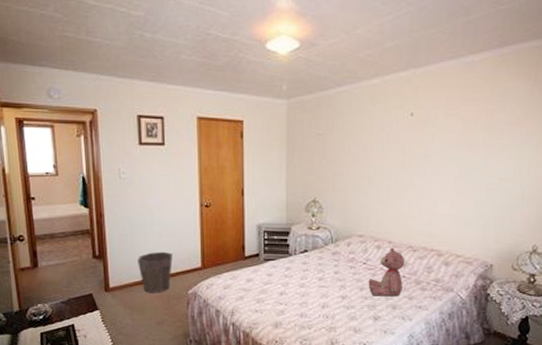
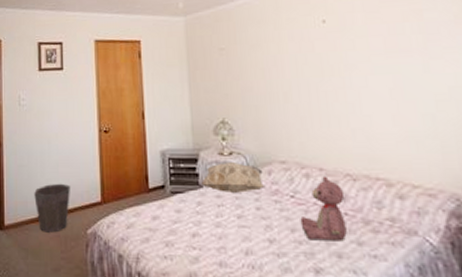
decorative pillow: none [291,235,344,260] -> present [201,163,266,193]

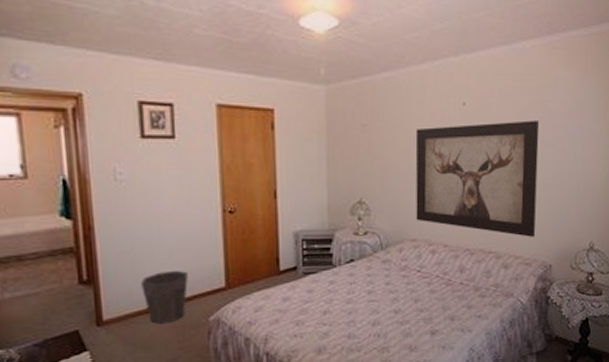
decorative pillow: present [201,163,266,193] -> none [335,242,396,271]
wall art: none [274,31,436,162] -> present [415,120,540,237]
teddy bear: present [300,176,347,242] -> none [423,251,463,308]

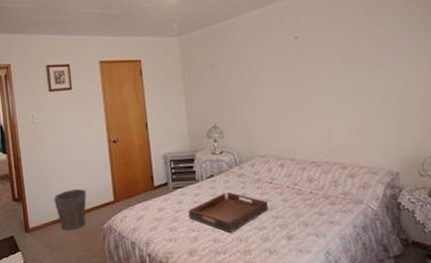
serving tray: none [320,280,413,329] -> present [188,192,268,234]
wall art: present [415,120,540,237] -> none [256,44,379,148]

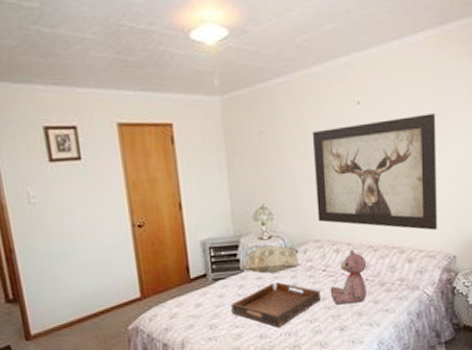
waste bin: present [54,188,87,231] -> none [62,284,106,336]
decorative pillow: none [198,159,250,184] -> present [242,245,301,274]
wall art: none [256,44,379,148] -> present [312,113,438,230]
teddy bear: none [276,164,312,215] -> present [330,249,367,305]

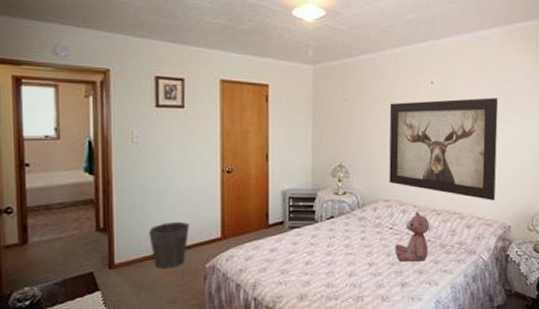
waste bin: none [62,284,106,336] -> present [149,221,190,269]
serving tray: present [231,282,321,328] -> none [303,235,386,279]
decorative pillow: present [242,245,301,274] -> none [317,201,371,226]

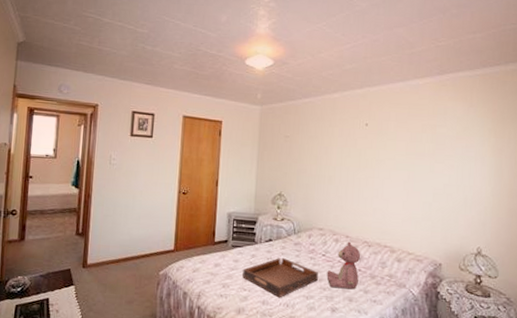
waste bin: present [149,221,190,269] -> none [116,232,150,272]
serving tray: none [303,235,386,279] -> present [242,258,318,298]
wall art: present [389,98,499,200] -> none [323,140,431,237]

